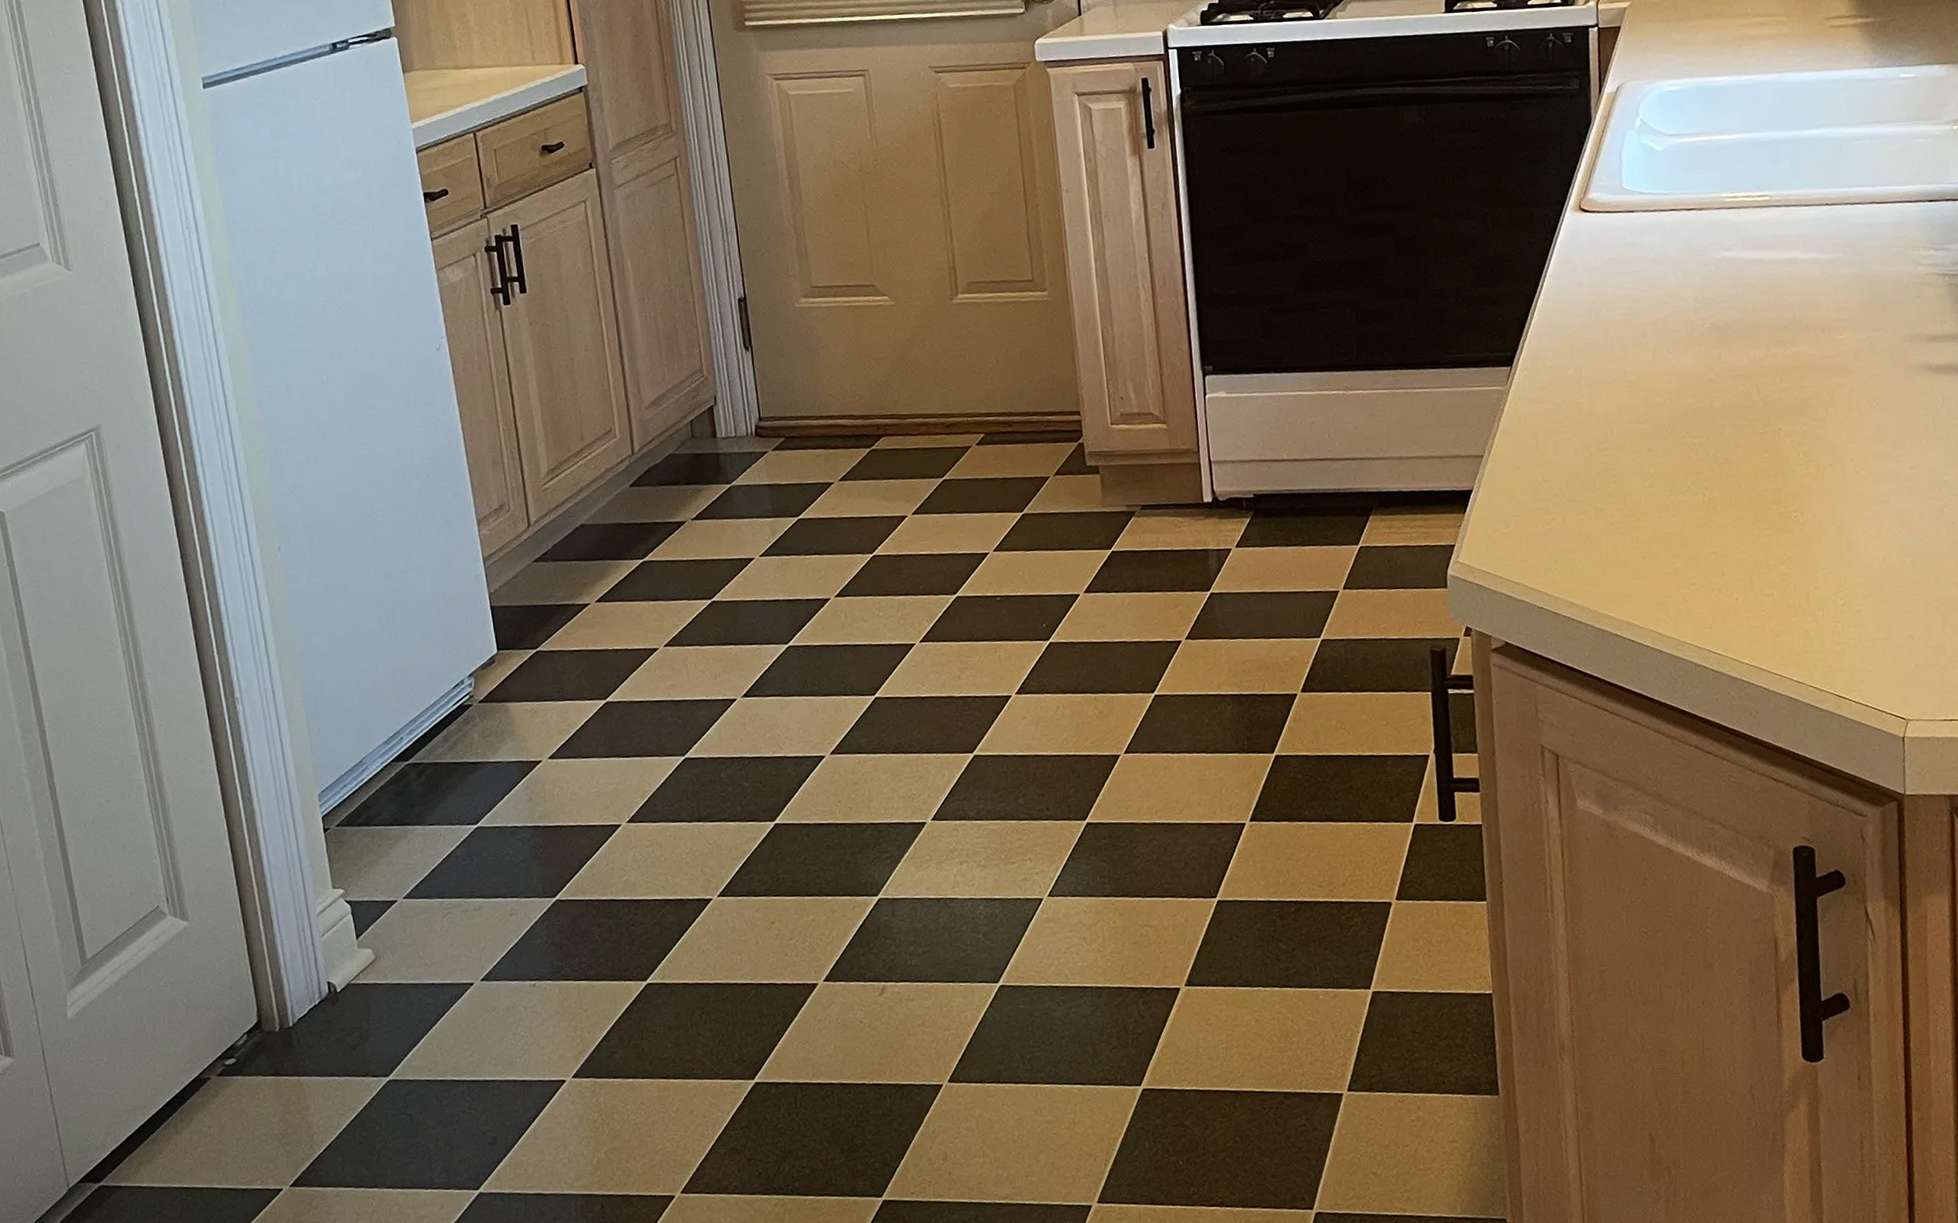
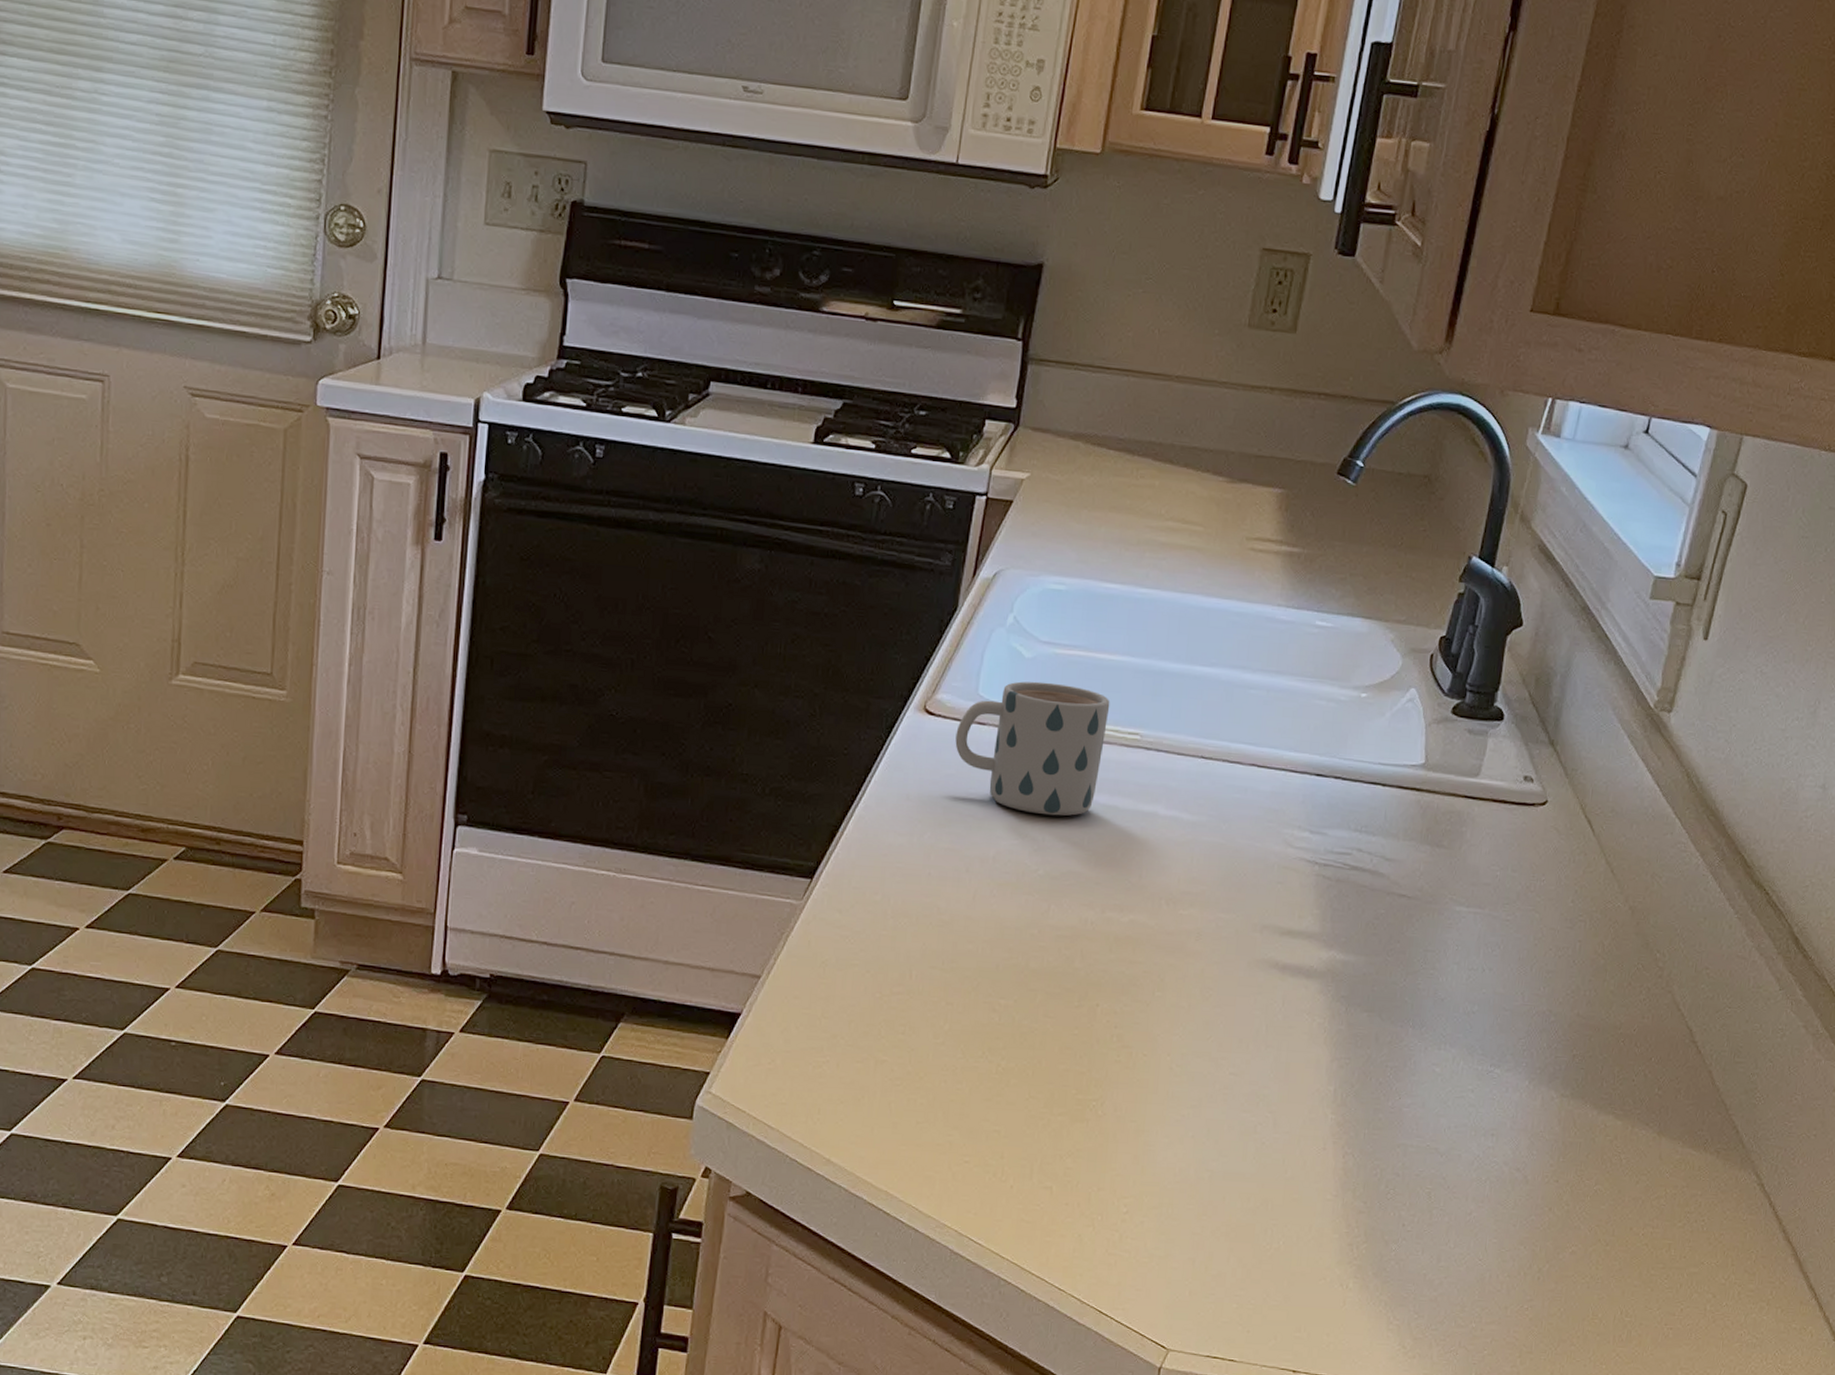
mug: none [1610,166,1740,278] -> present [955,681,1110,816]

